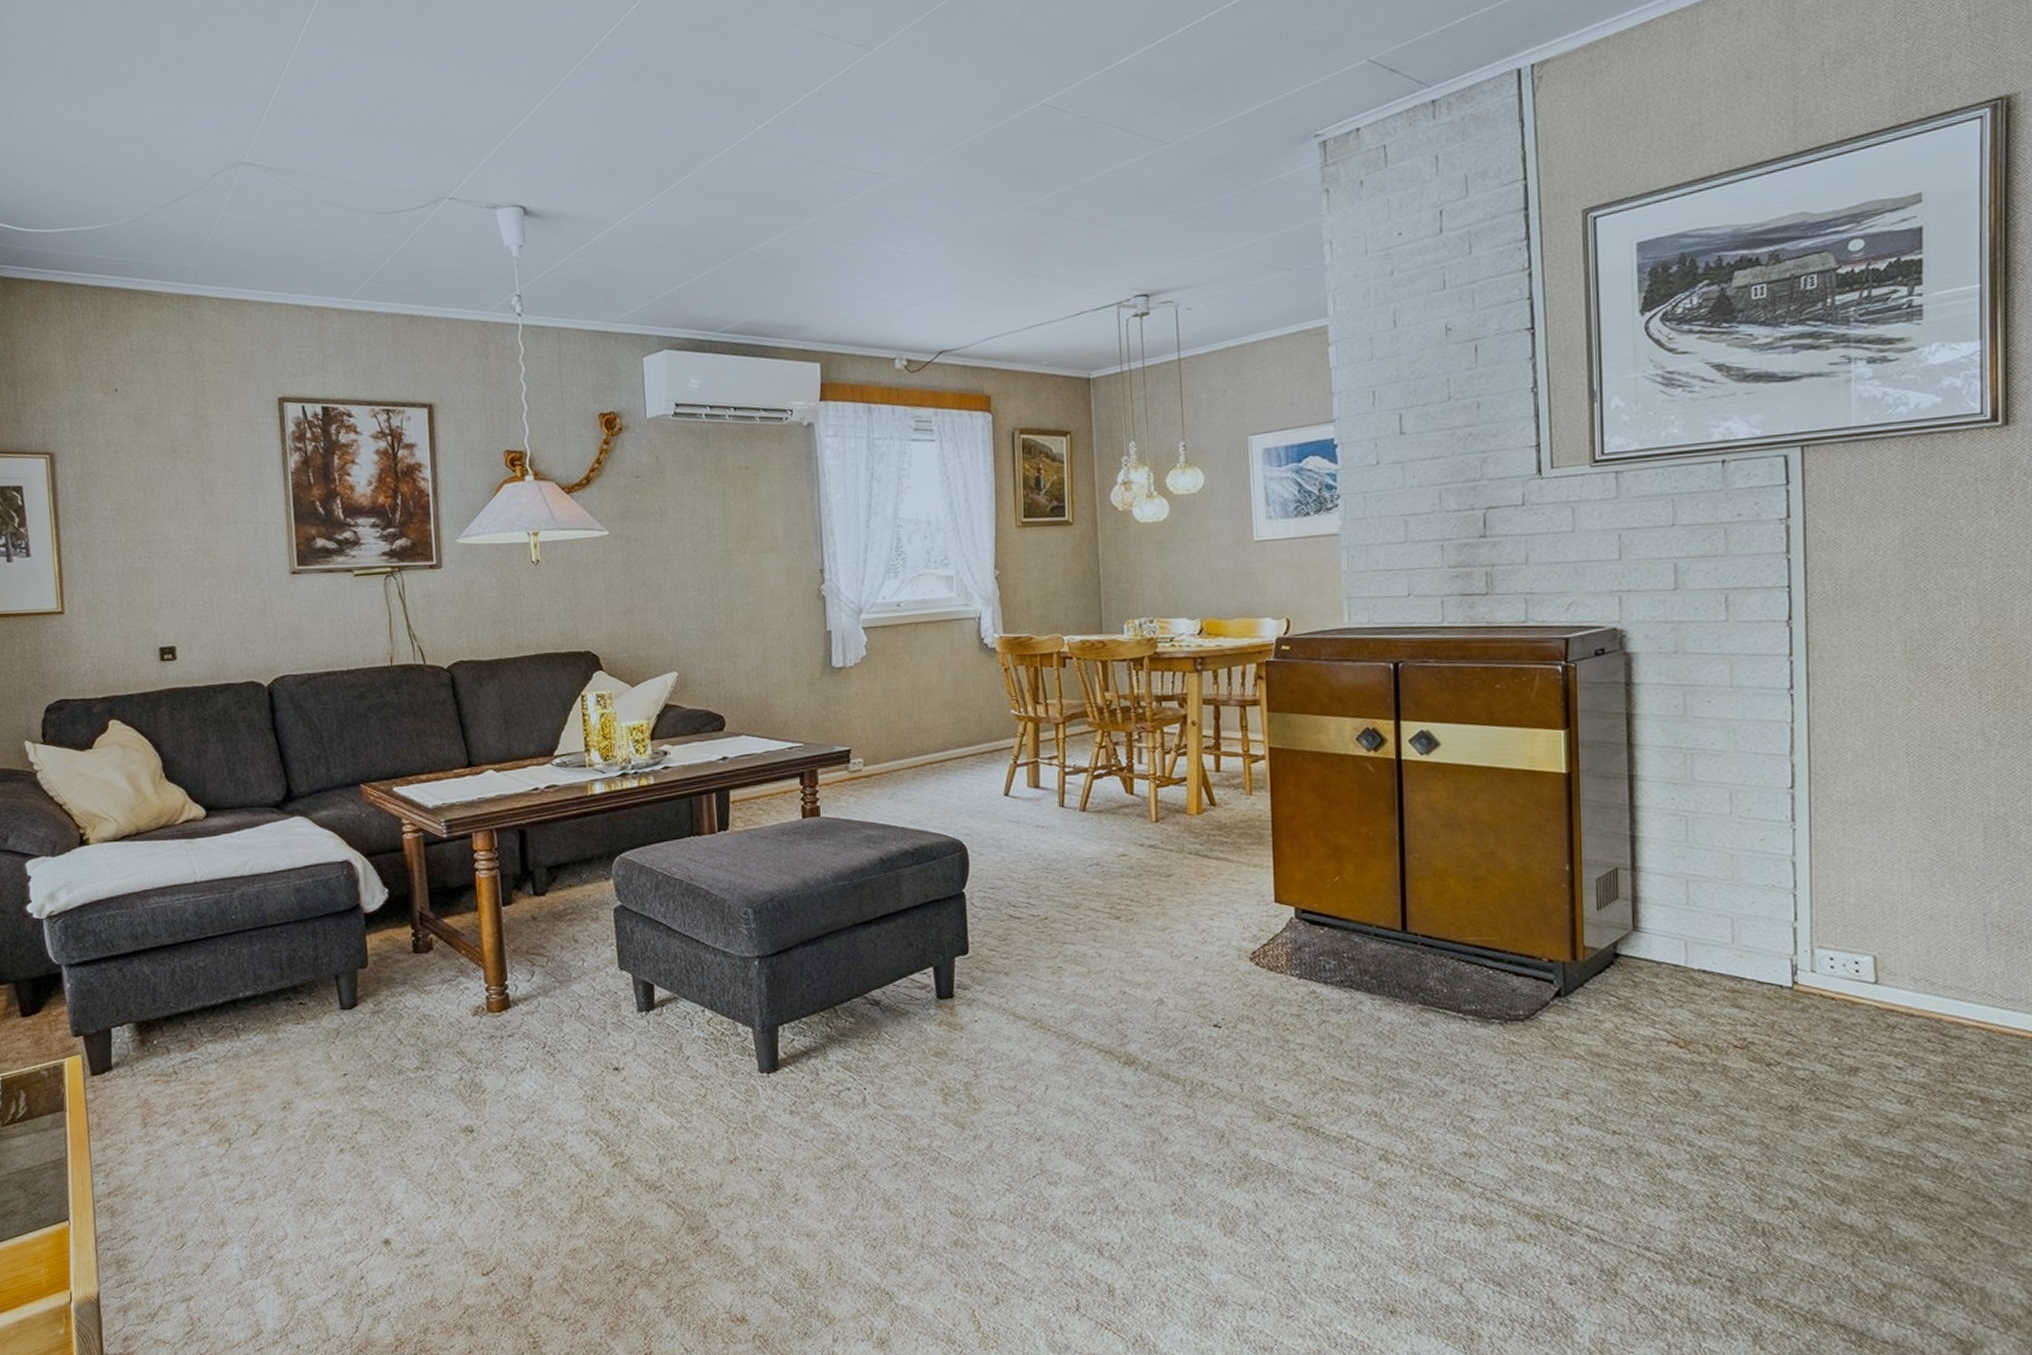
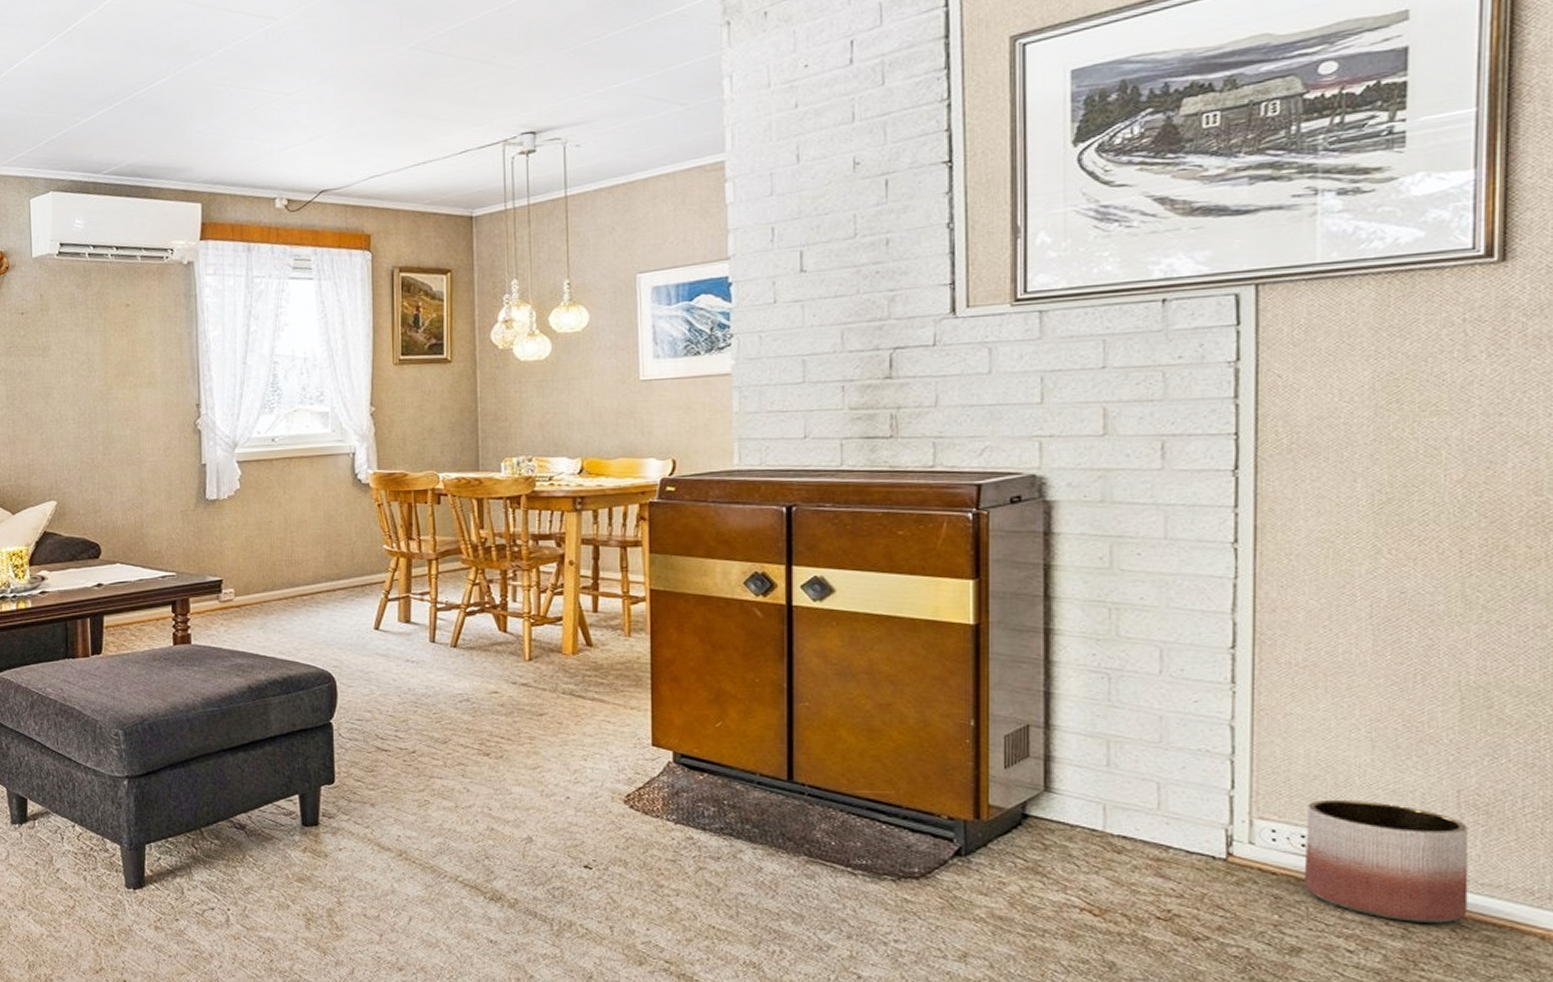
planter: none [1858,926,1995,1038] -> present [1303,799,1469,923]

